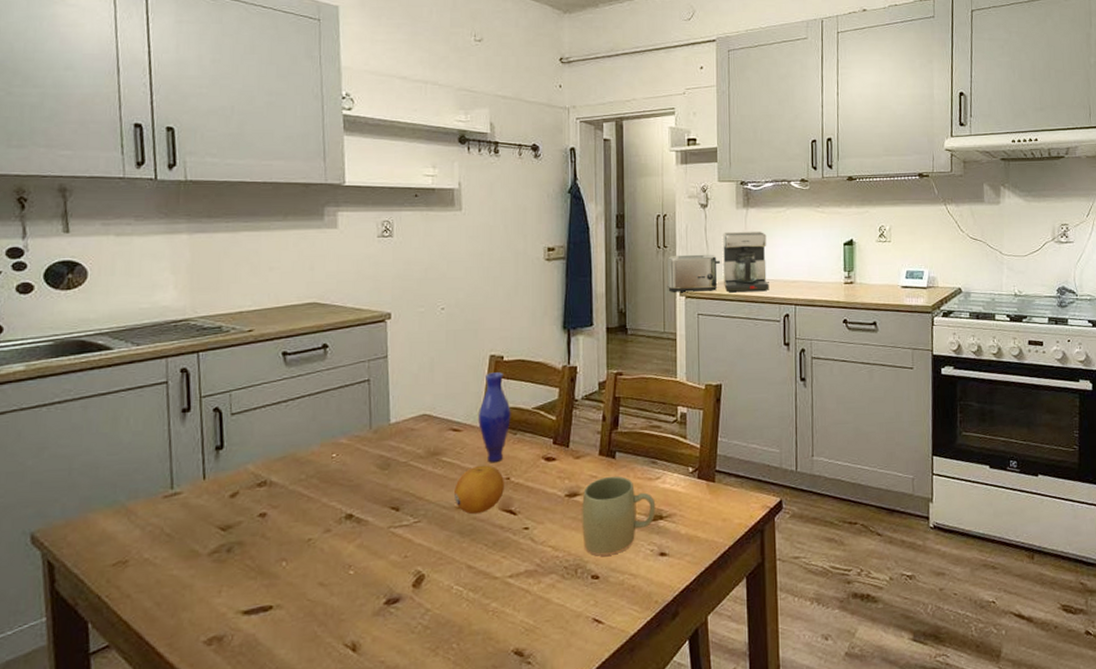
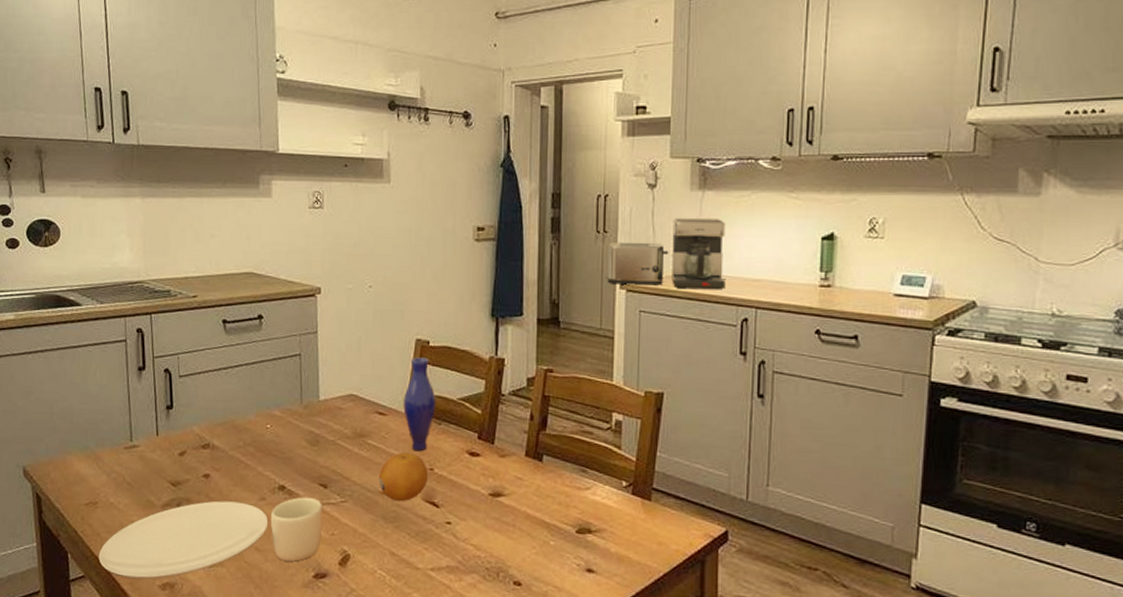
plate: none [128,537,334,640] -> present [98,501,269,580]
cup: none [337,522,395,592] -> present [271,497,323,562]
mug: present [581,476,656,556] -> none [504,480,584,564]

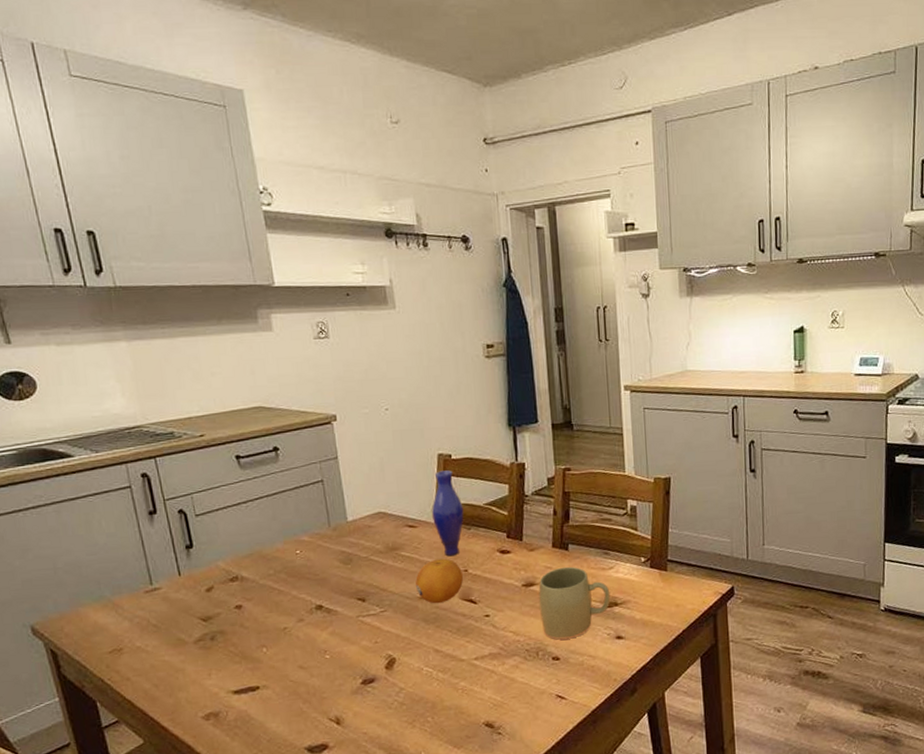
plate: present [98,501,269,580] -> none [131,626,310,716]
cup: present [271,497,323,562] -> none [311,612,366,674]
mug: none [504,480,584,564] -> present [538,566,611,640]
toaster: present [605,241,669,286] -> none [610,346,666,388]
coffee maker: present [671,217,726,289] -> none [666,320,717,385]

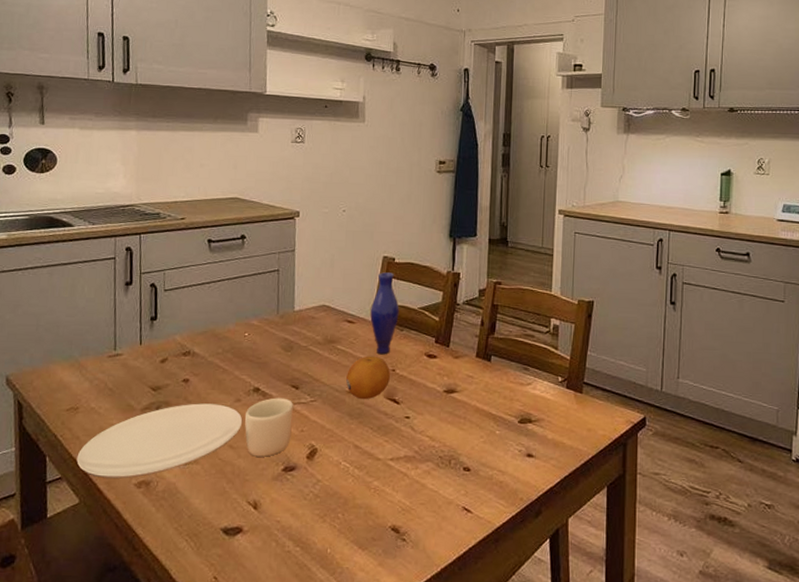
plate: none [131,626,310,716] -> present [76,403,243,479]
cup: none [311,612,366,674] -> present [245,398,294,457]
mug: present [538,566,611,640] -> none [456,377,526,451]

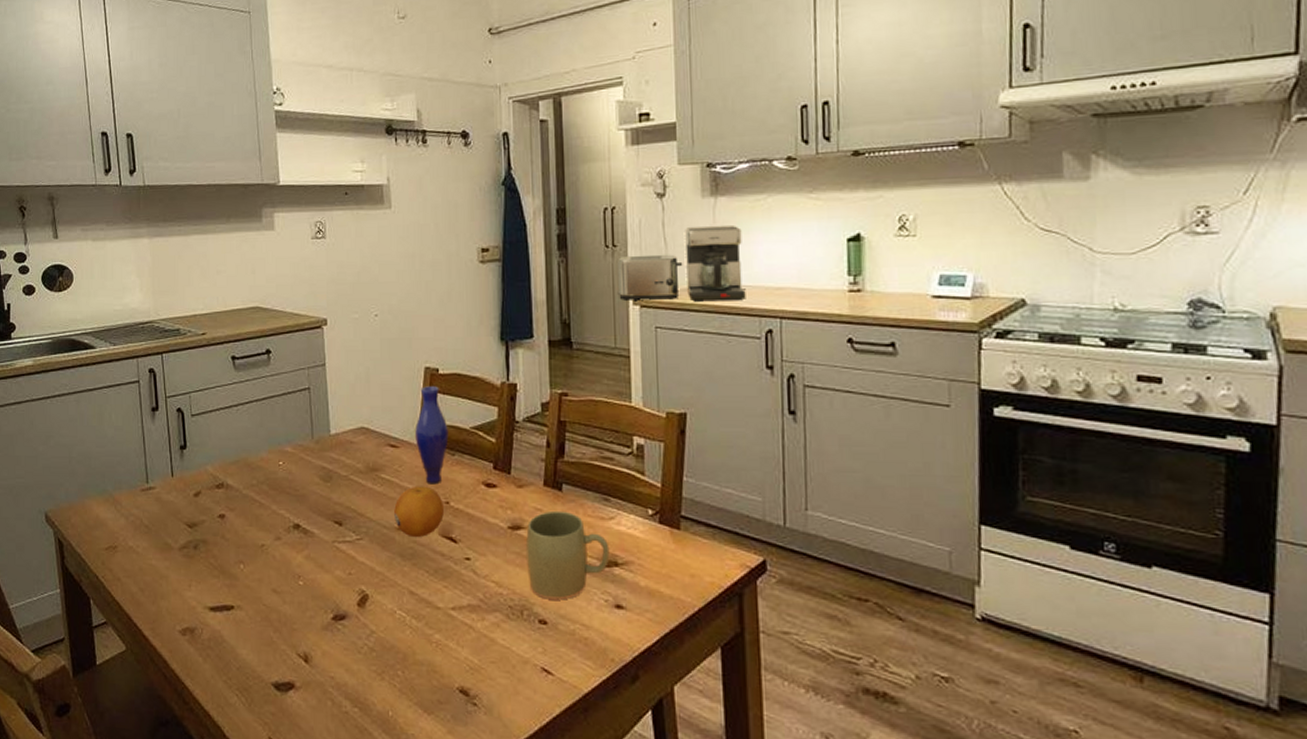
plate: present [76,403,243,479] -> none [120,541,285,625]
cup: present [245,398,294,457] -> none [287,535,340,603]
mug: none [456,377,526,451] -> present [525,510,610,600]
toaster: none [547,175,600,212] -> present [617,254,683,302]
coffee maker: none [601,155,645,215] -> present [685,224,746,300]

